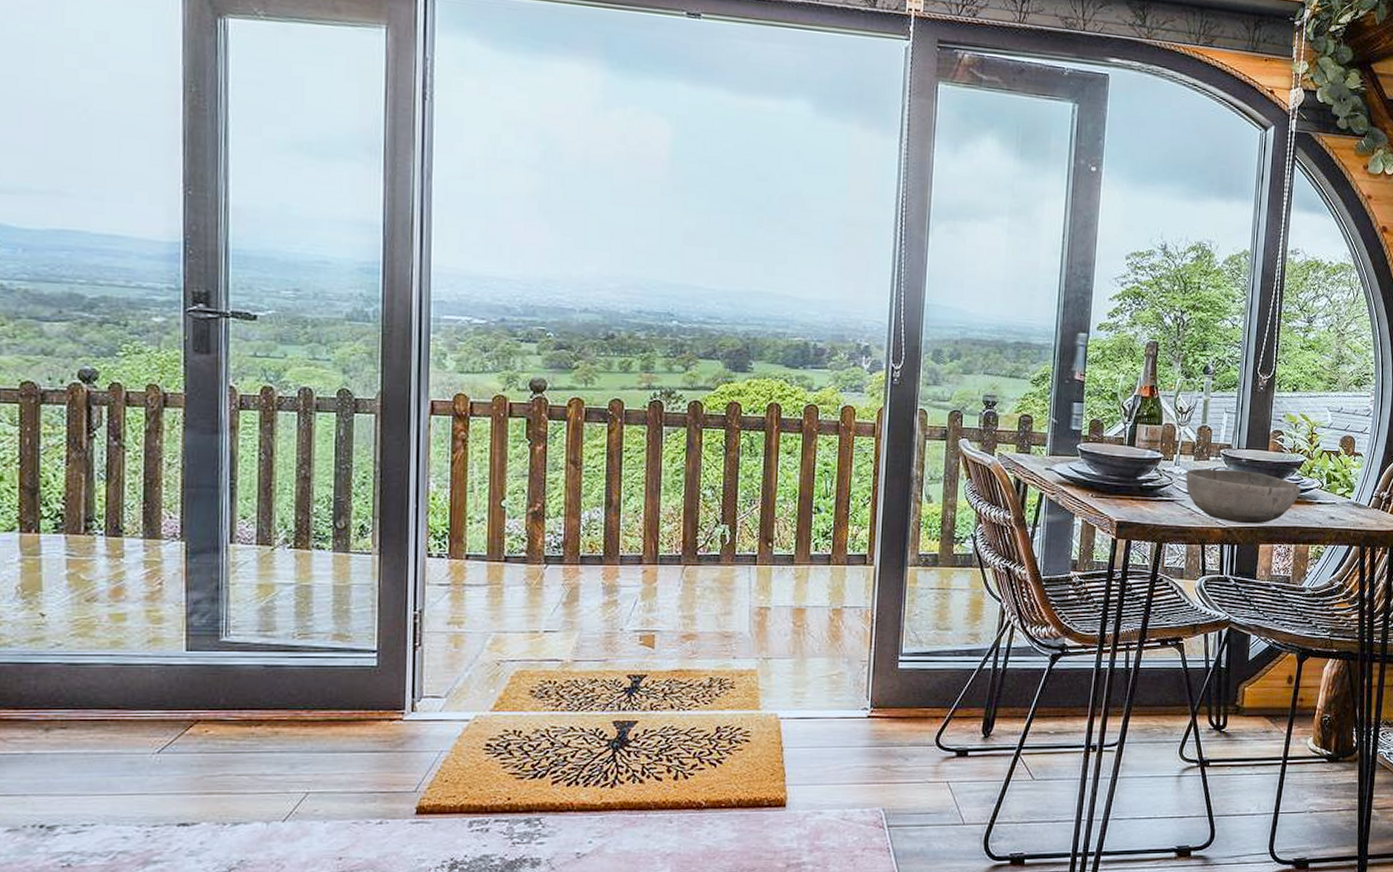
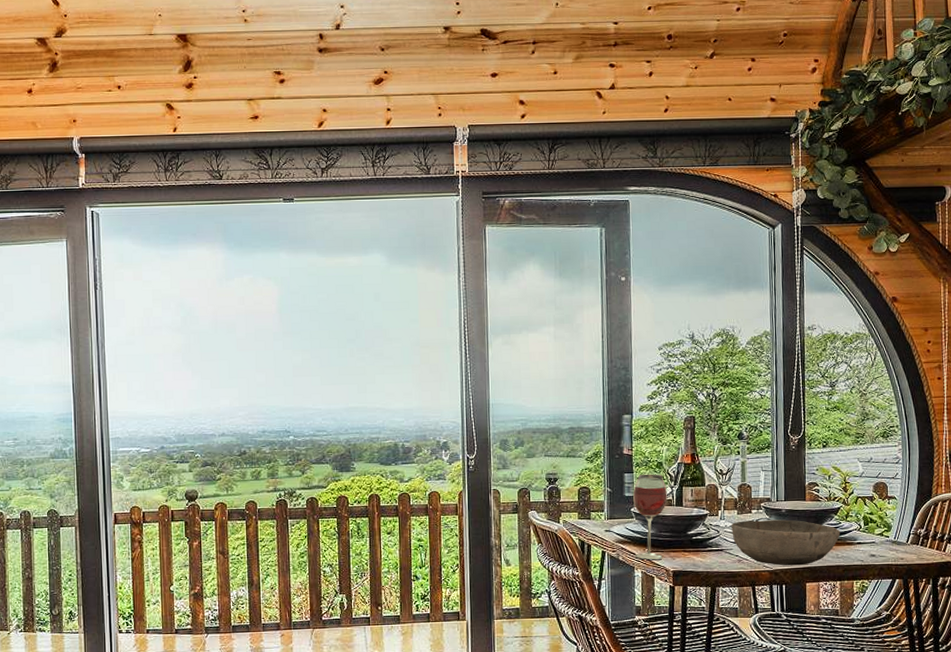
wineglass: none [1076,405,1120,507] -> present [633,474,667,560]

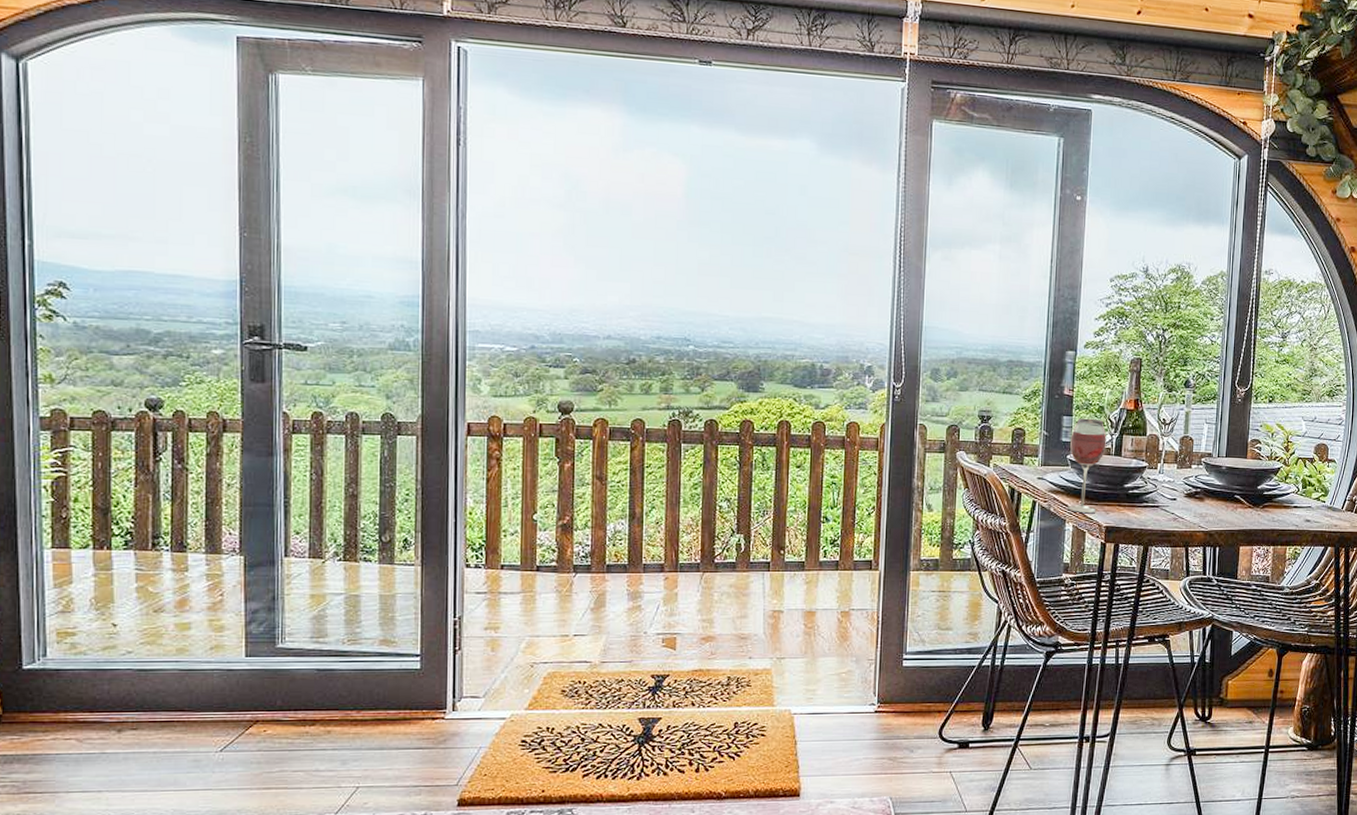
bowl: present [731,519,841,566] -> none [1169,476,1279,528]

